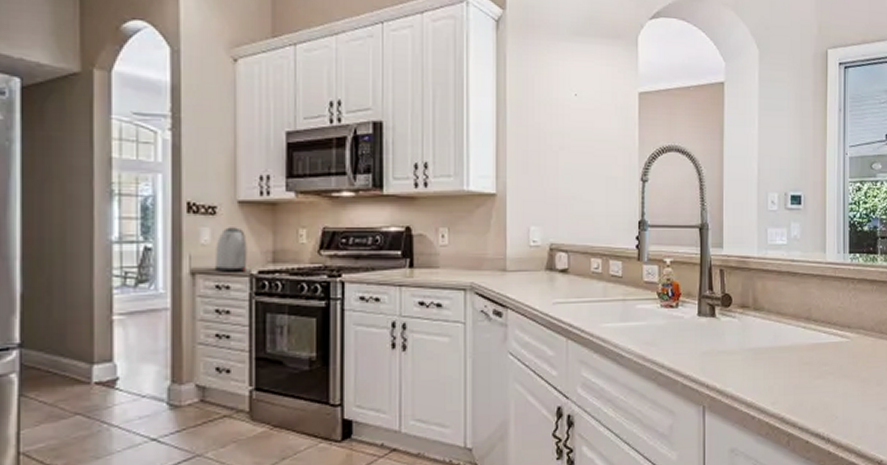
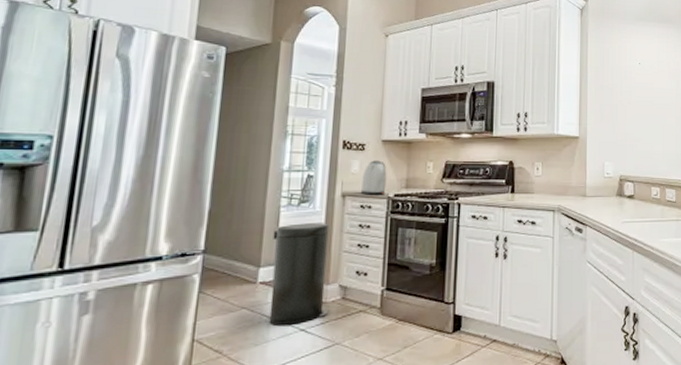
pedal bin: none [107,308,187,436] -> present [269,223,331,327]

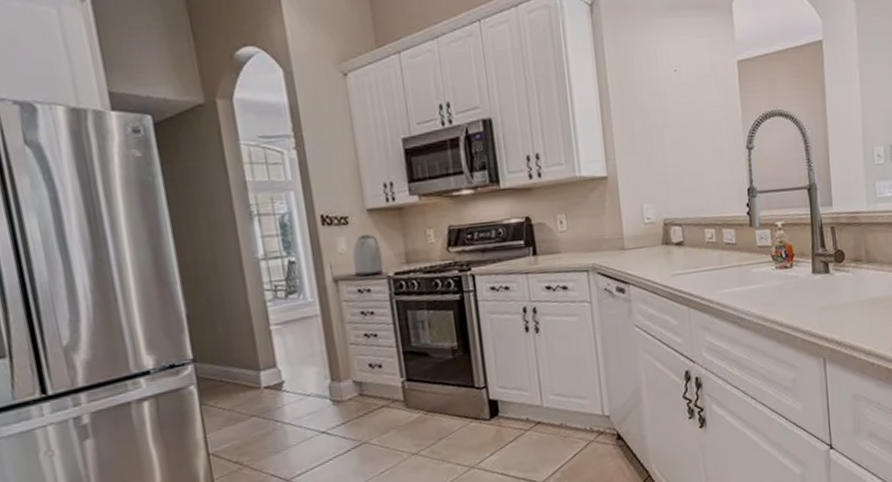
pedal bin: present [269,223,331,327] -> none [265,314,350,431]

